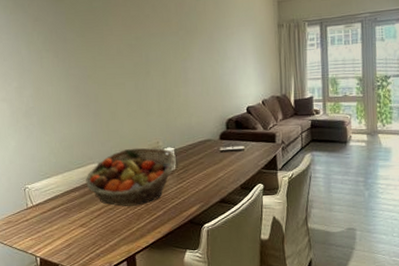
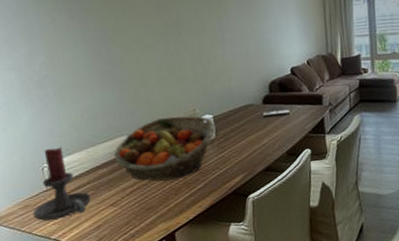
candle holder: none [14,171,64,236] -> present [32,147,91,221]

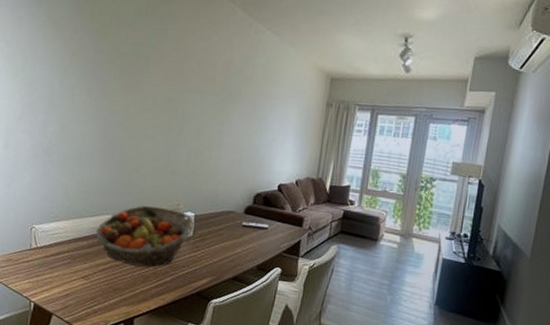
candle holder: present [32,147,91,221] -> none [13,211,67,279]

